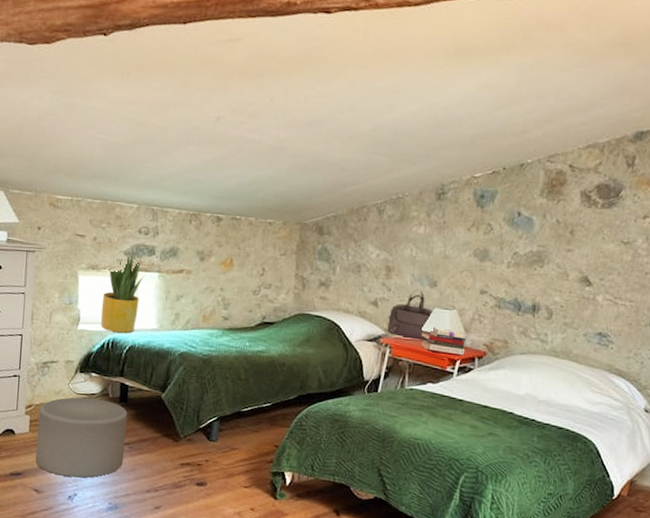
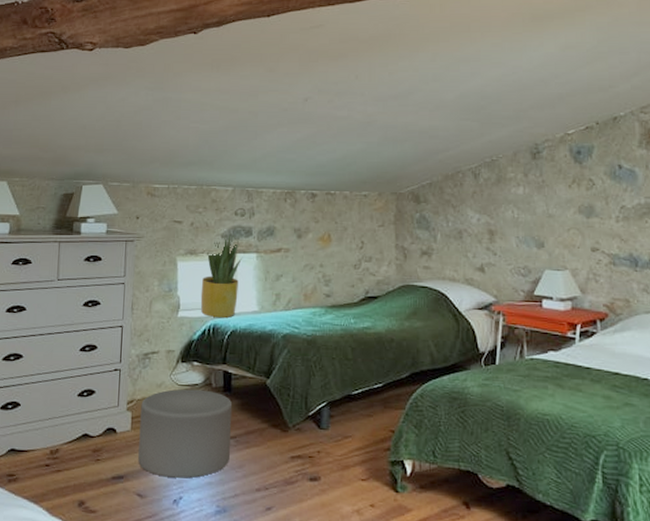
handbag: present [387,289,435,341] -> none [498,251,548,305]
books: present [421,326,466,357] -> none [535,289,585,320]

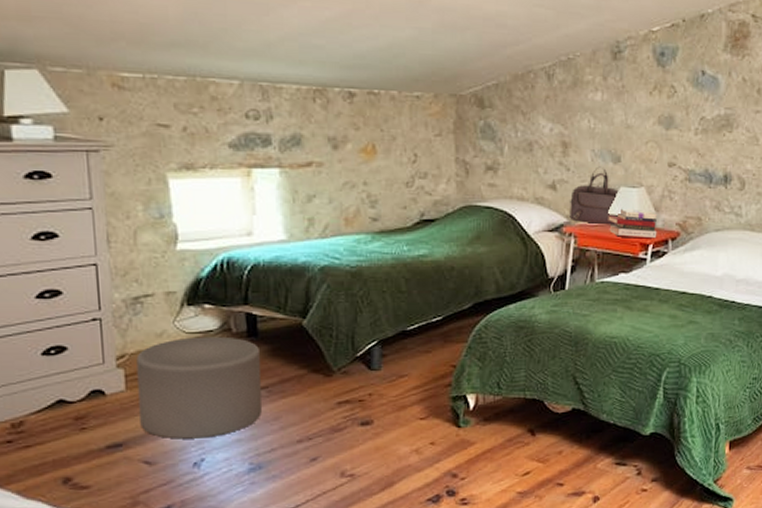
planter: present [200,233,243,318] -> none [205,142,261,250]
handbag: none [498,251,548,305] -> present [569,166,622,225]
books: none [535,289,585,320] -> present [608,208,657,240]

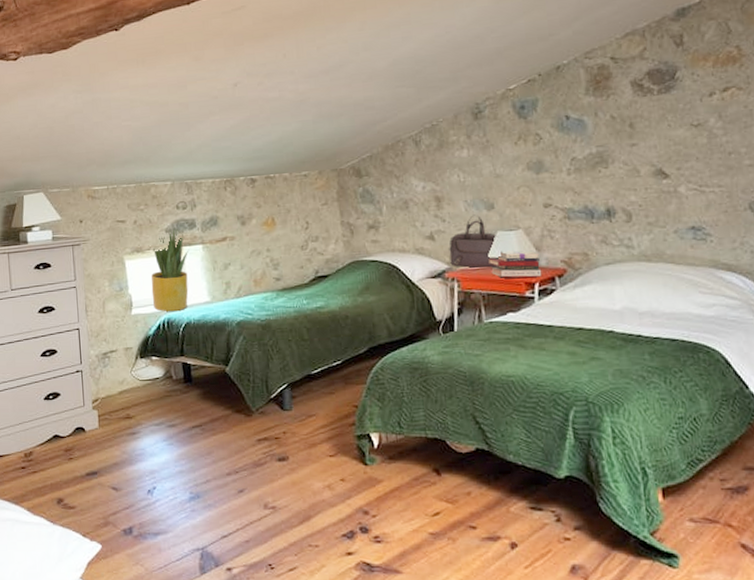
pouf: present [136,336,262,439] -> none [106,383,198,469]
planter: none [205,142,261,250] -> present [151,227,189,312]

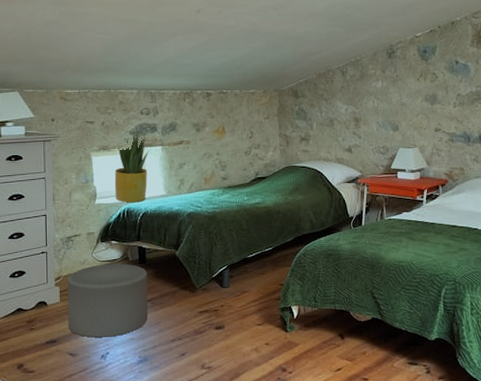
pouf: none [106,383,198,469] -> present [67,263,148,338]
handbag: present [449,214,502,268] -> none [362,134,402,177]
books: present [488,251,542,279] -> none [391,163,430,187]

